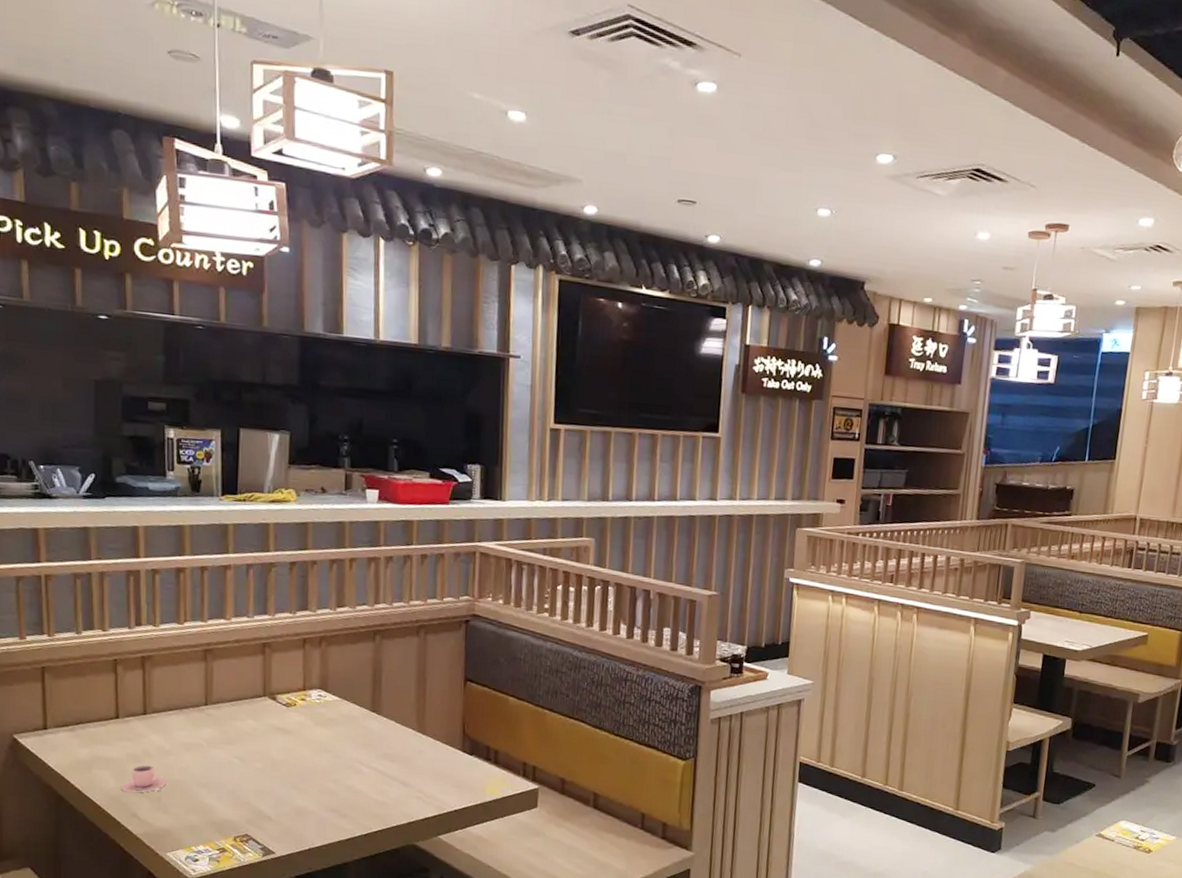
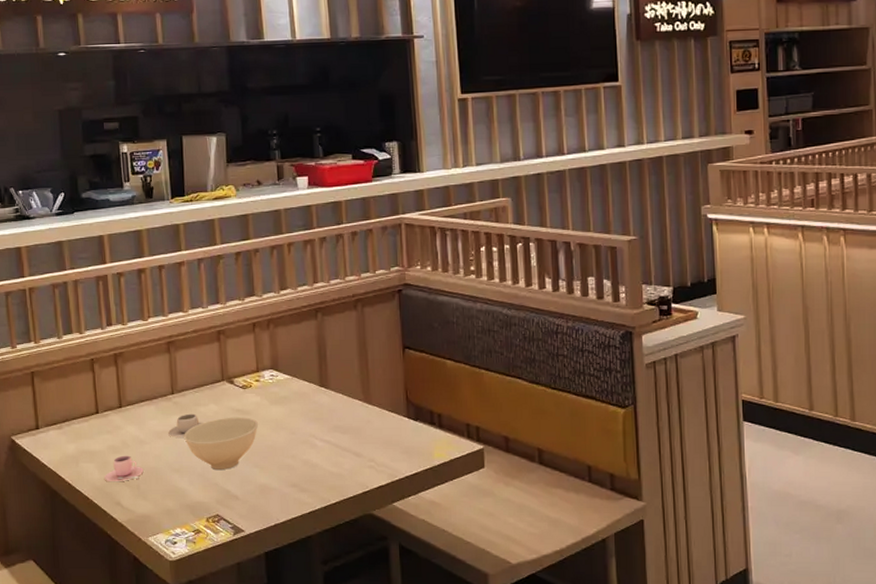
teacup: none [198,727,238,752] -> present [168,413,203,437]
bowl: none [215,734,301,789] -> present [184,417,259,470]

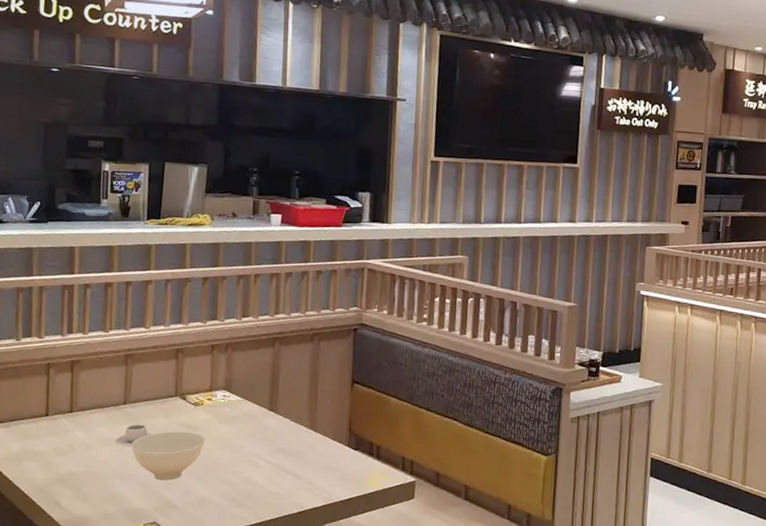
teacup: present [105,455,144,482] -> none [47,458,87,483]

